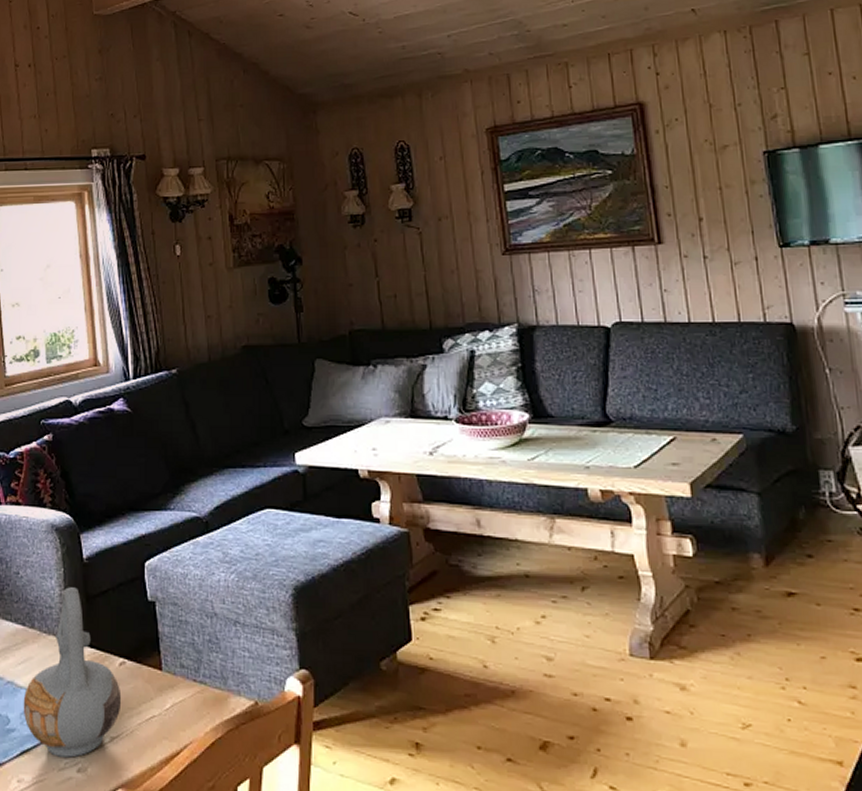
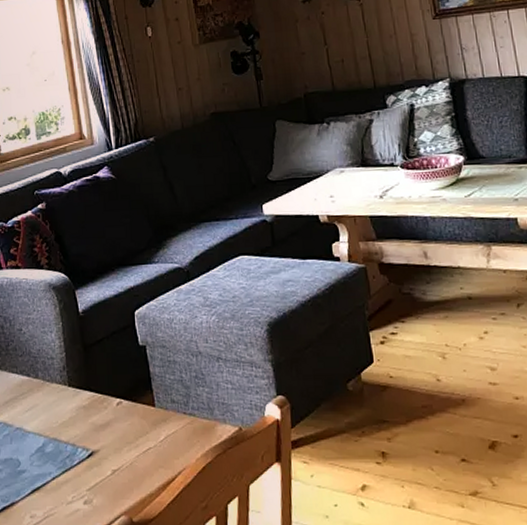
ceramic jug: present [23,587,122,758] -> none [31,339,121,492]

